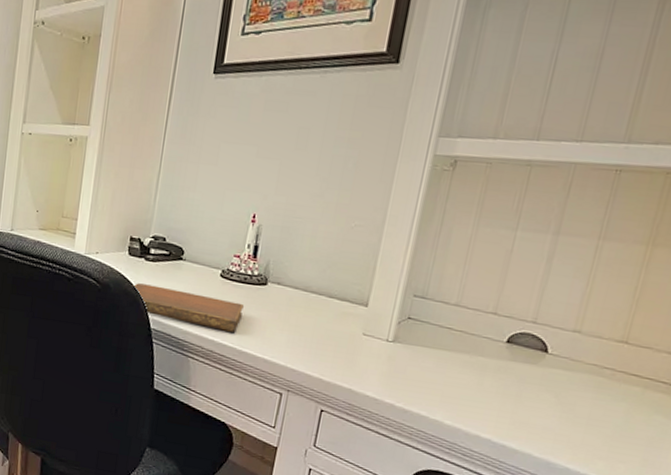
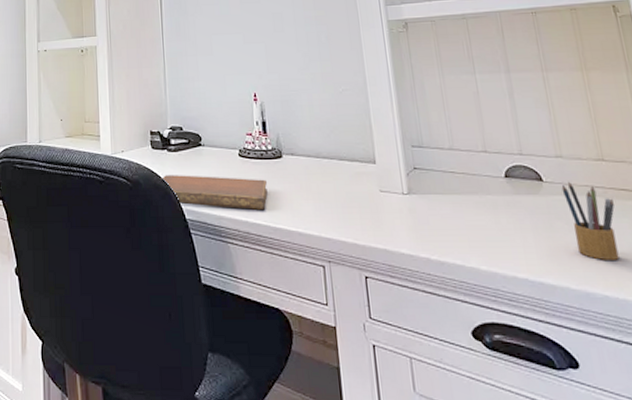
pencil box: none [557,357,619,439] -> present [561,181,619,260]

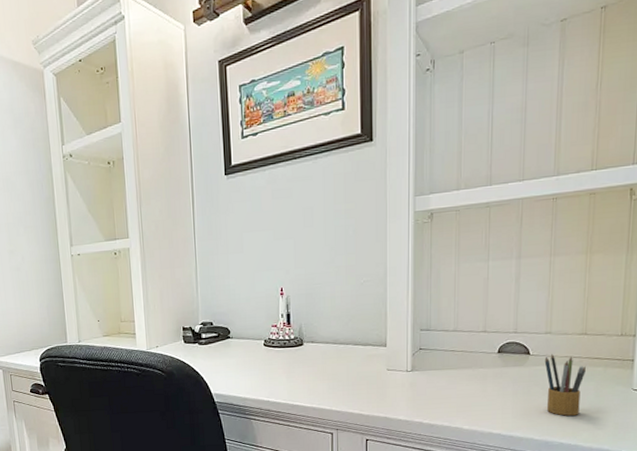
notebook: present [160,175,268,210] -> none [192,364,289,391]

